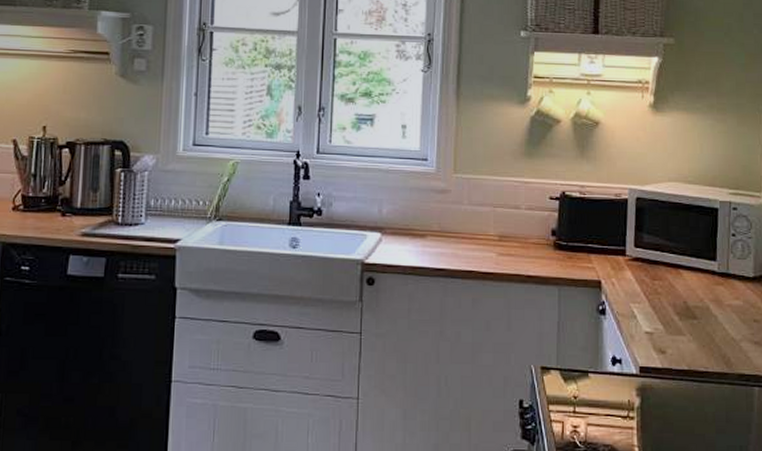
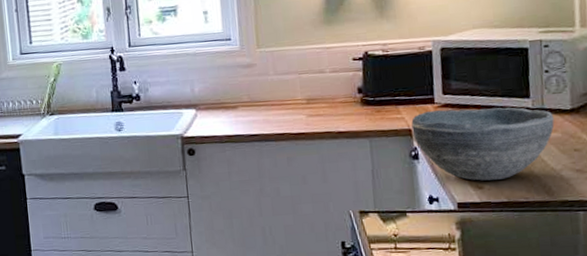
bowl: none [602,263,737,345] -> present [411,107,555,181]

